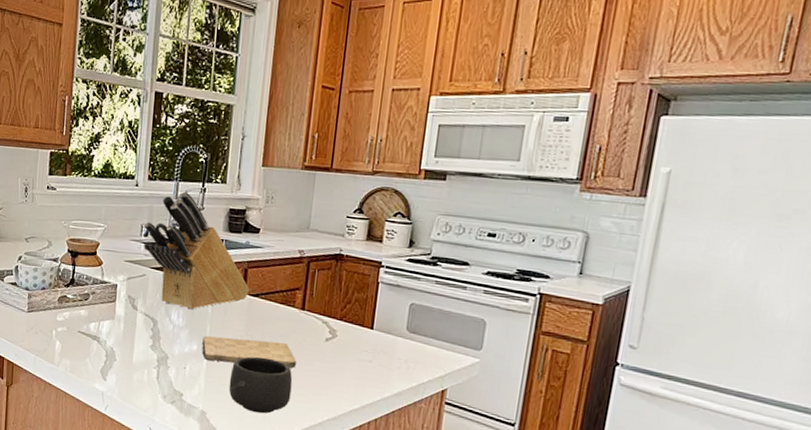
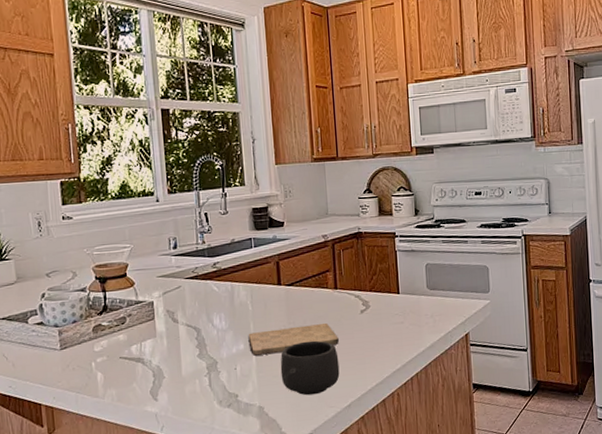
knife block: present [144,191,250,310] -> none [171,199,285,311]

